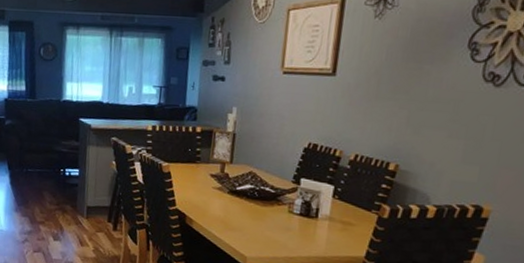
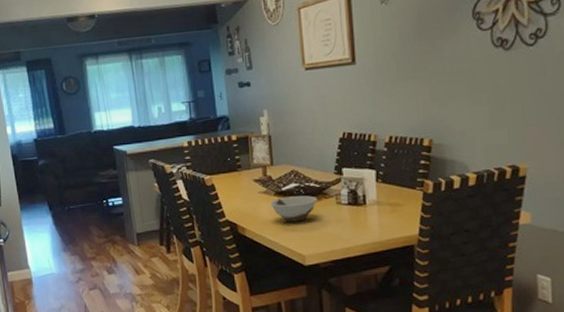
bowl: none [222,196,270,224] -> present [270,195,317,222]

